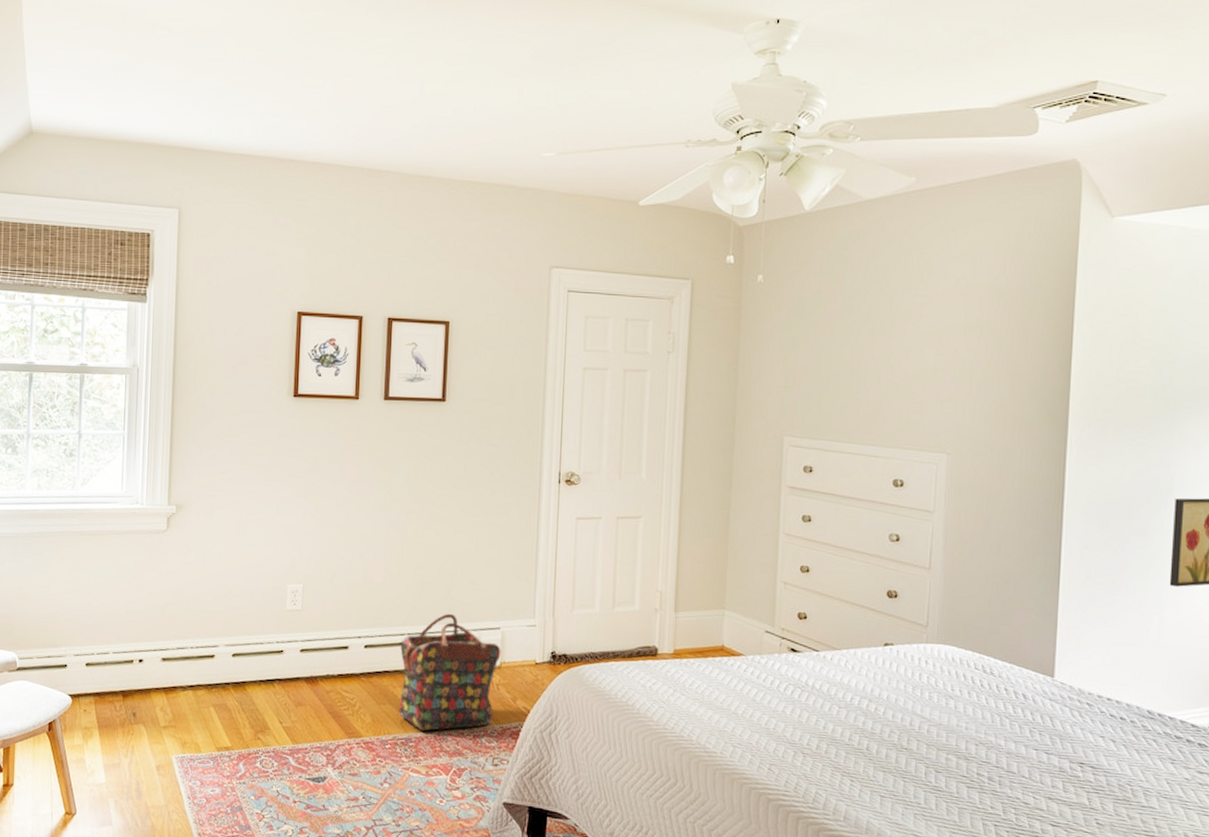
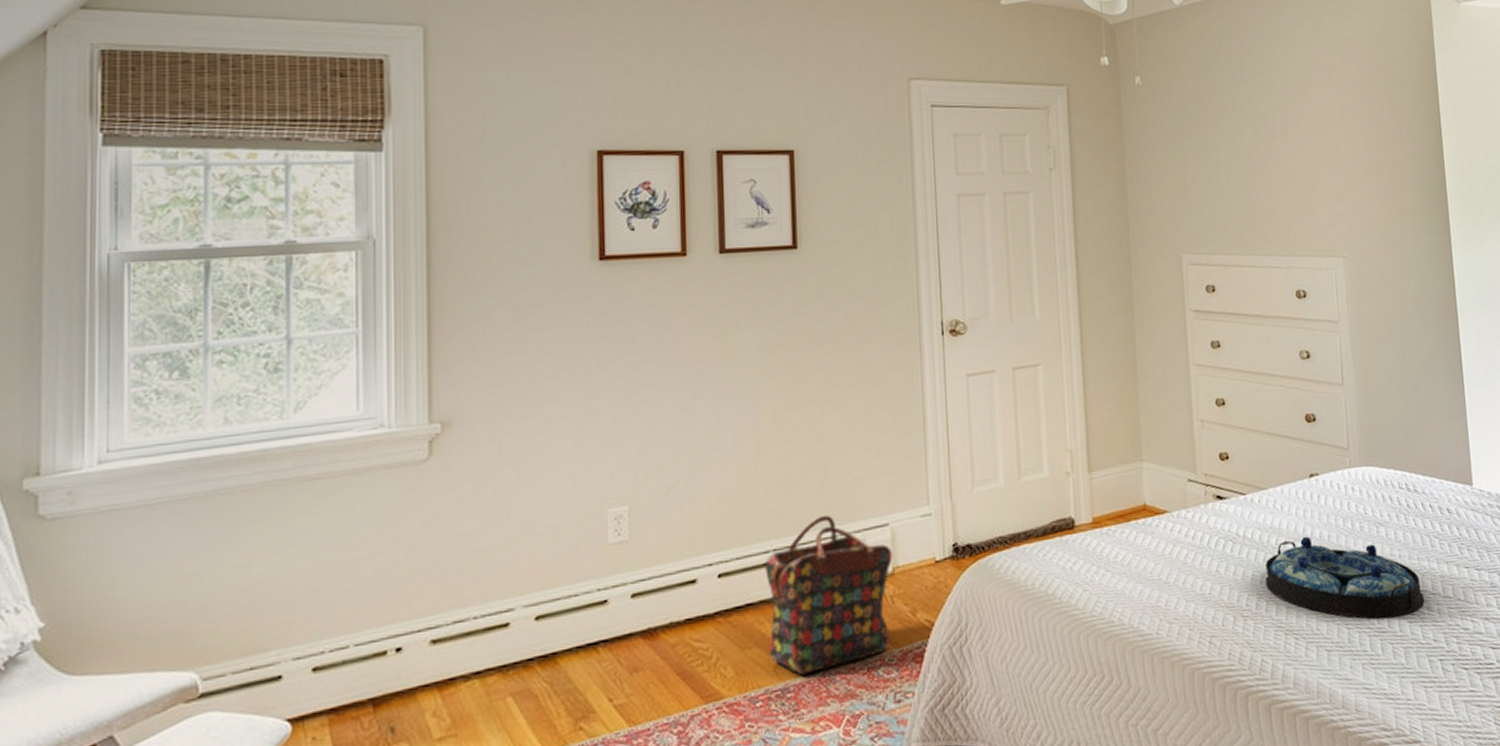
serving tray: none [828,696,987,780] -> present [1265,536,1425,619]

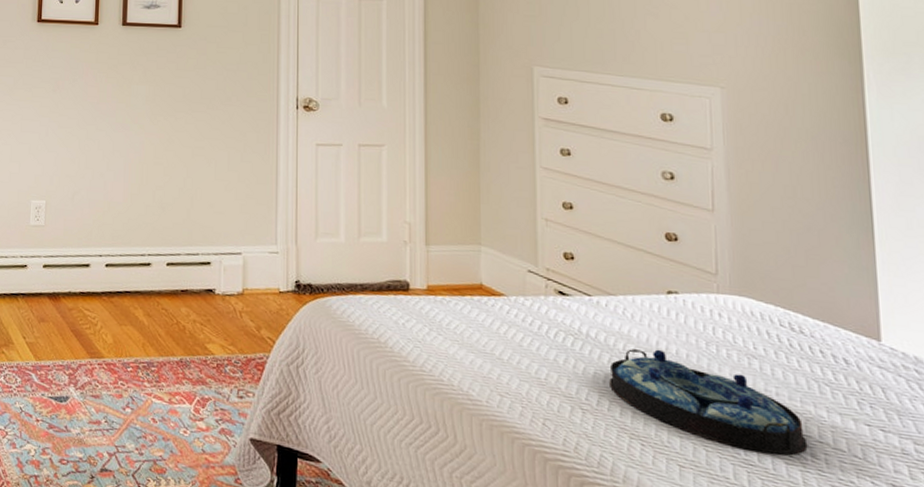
backpack: present [765,514,893,675] -> none [140,235,243,357]

